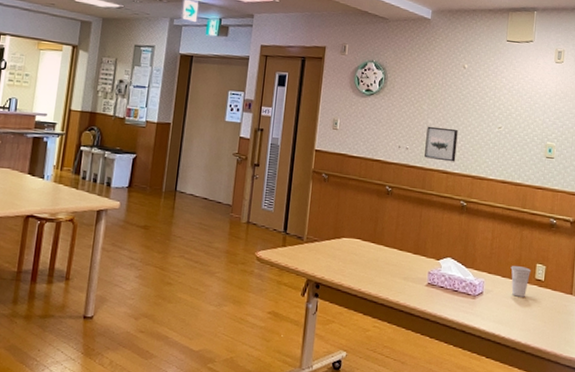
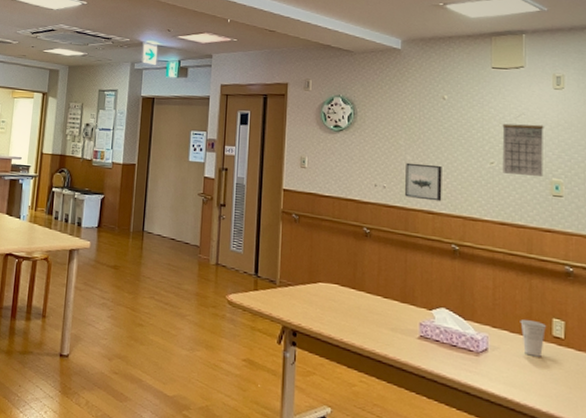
calendar: none [508,92,545,141] -> present [502,123,544,178]

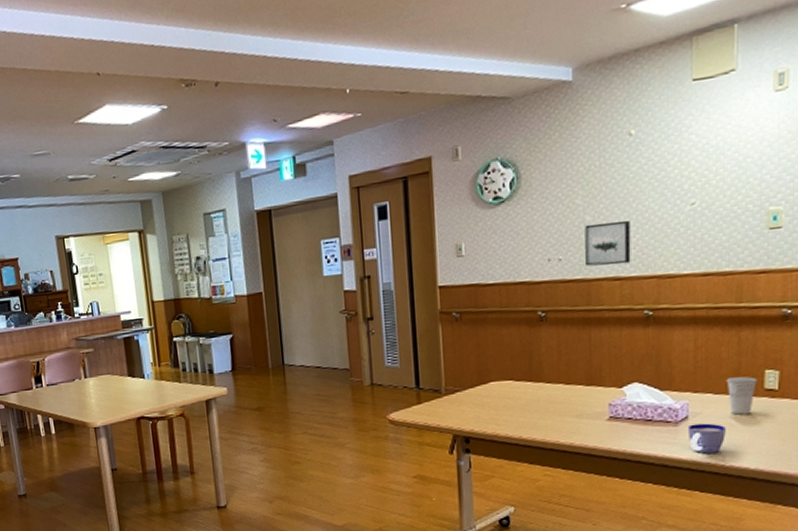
cup: none [487,357,520,389] -> present [687,423,726,454]
calendar: present [502,123,544,178] -> none [706,142,761,214]

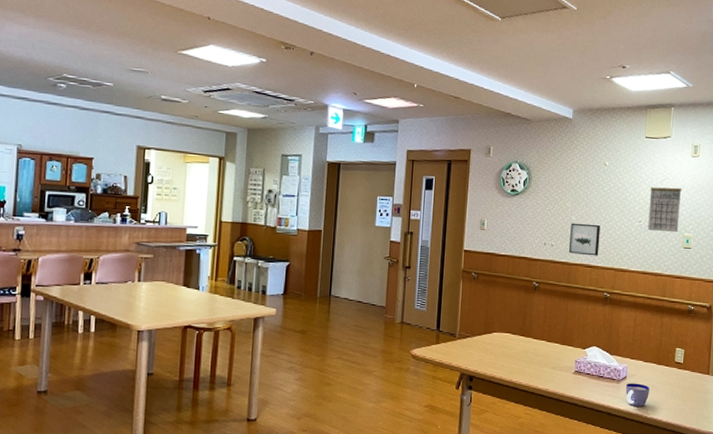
calendar: none [706,142,761,214] -> present [648,187,682,233]
cup: present [726,376,758,415] -> none [652,351,672,379]

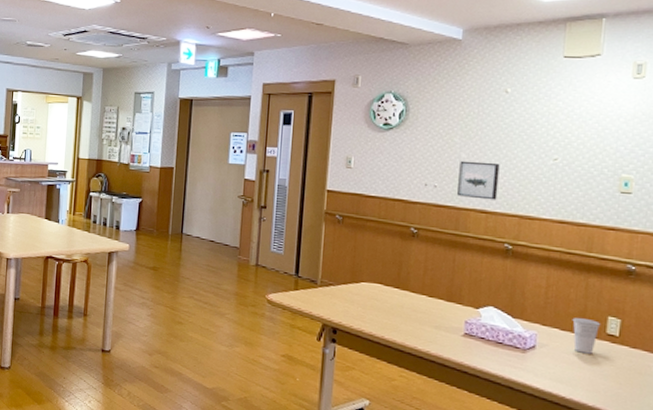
cup: present [625,383,650,407] -> none [533,354,569,385]
calendar: present [648,187,682,233] -> none [566,117,618,174]
cup: none [652,351,672,379] -> present [572,318,601,354]

